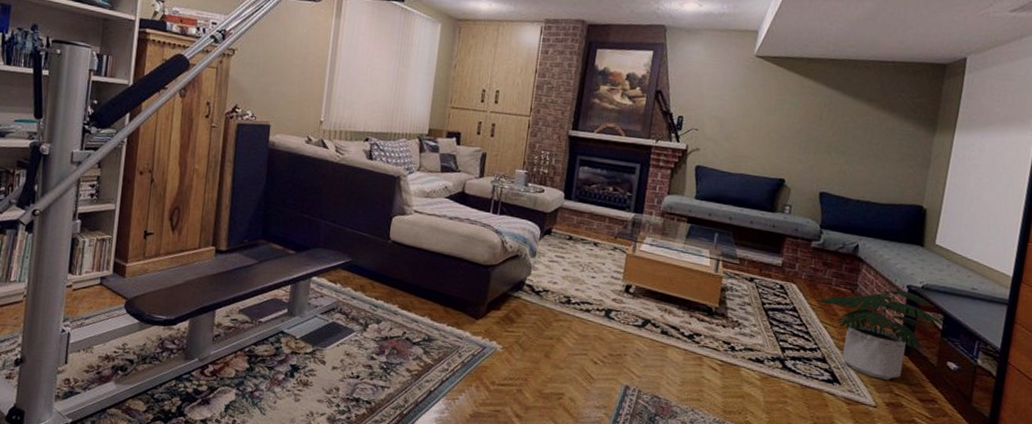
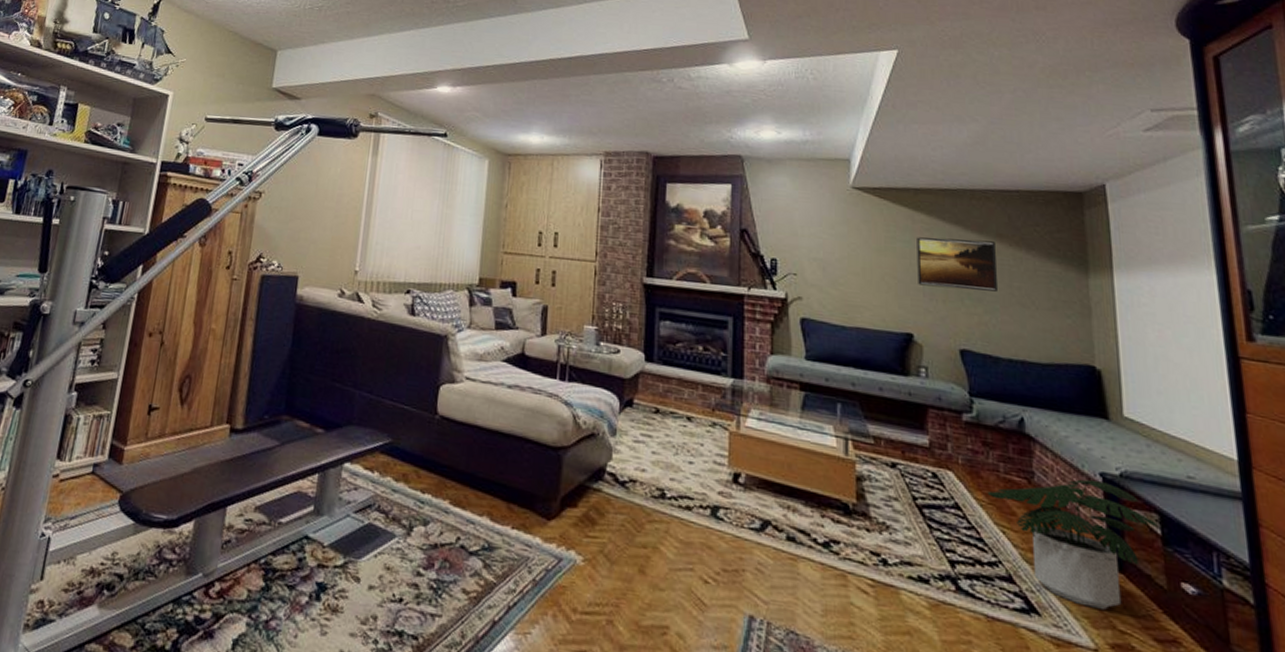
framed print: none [796,100,866,146] -> present [917,237,999,292]

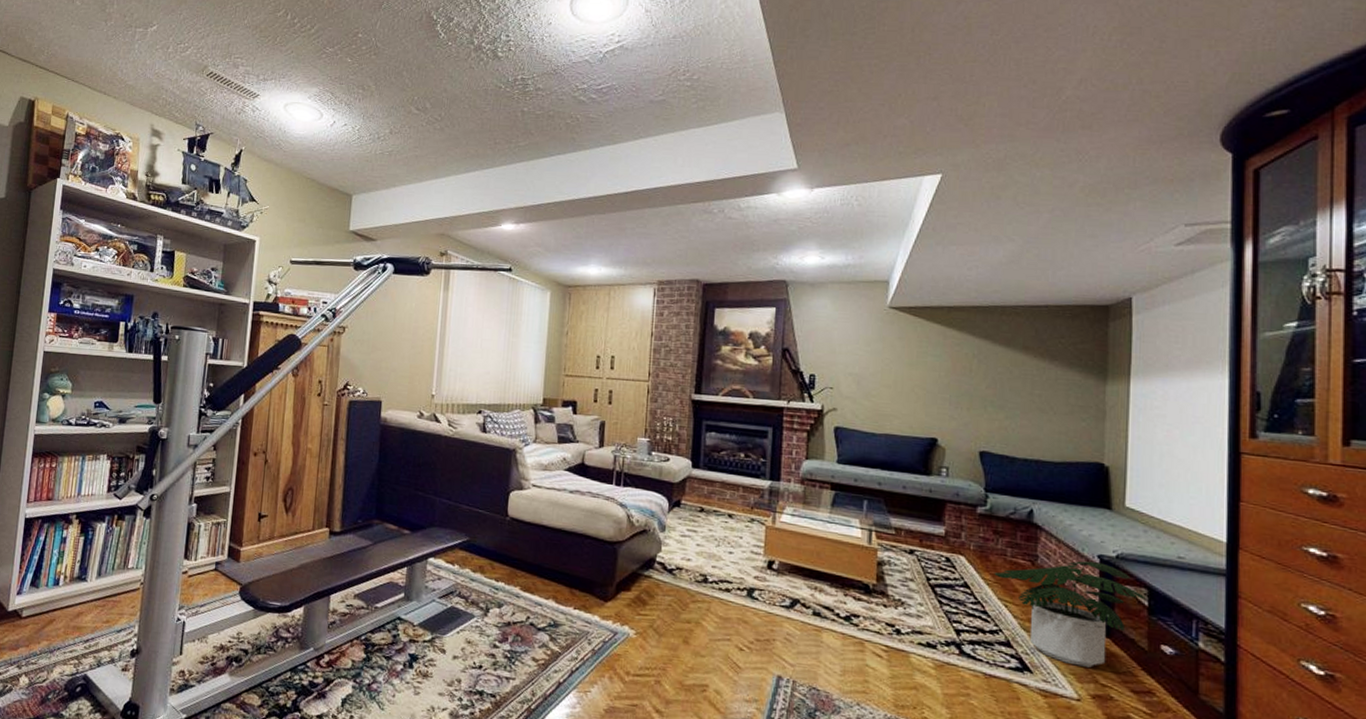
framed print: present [917,237,999,292] -> none [945,351,1021,399]

